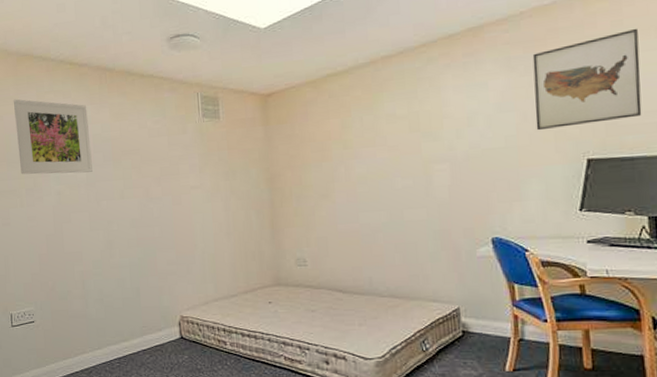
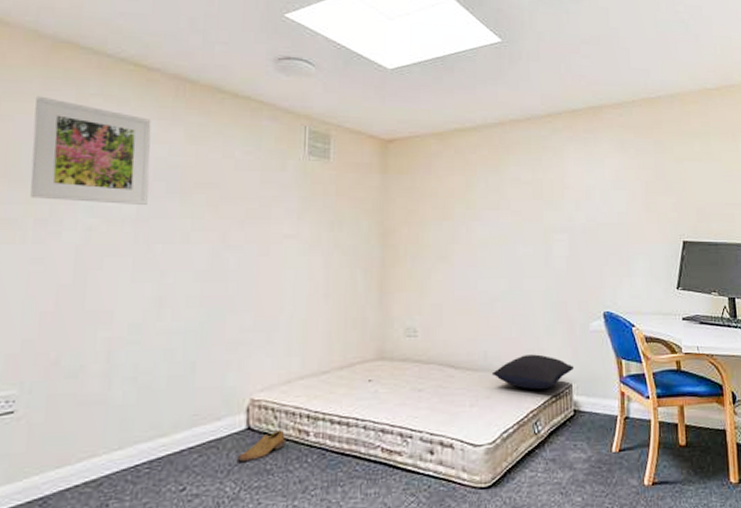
shoe: none [176,339,209,361] -> present [236,430,285,461]
pillow: none [377,279,462,312] -> present [491,354,575,390]
wall art: present [532,28,642,131] -> none [641,131,723,211]

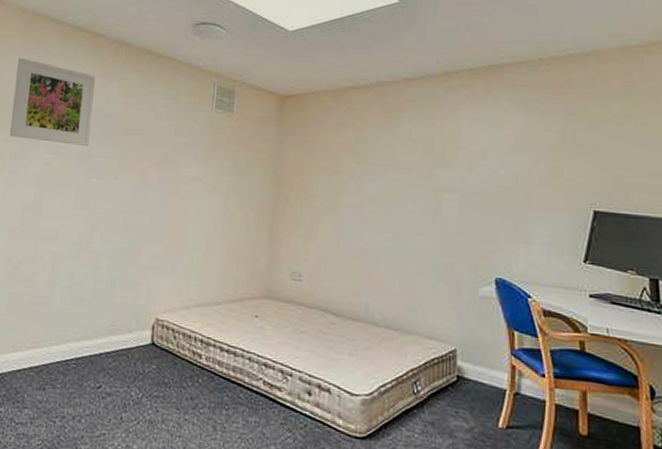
shoe: present [236,430,285,461] -> none [141,349,182,372]
pillow: present [491,354,575,390] -> none [372,312,460,350]

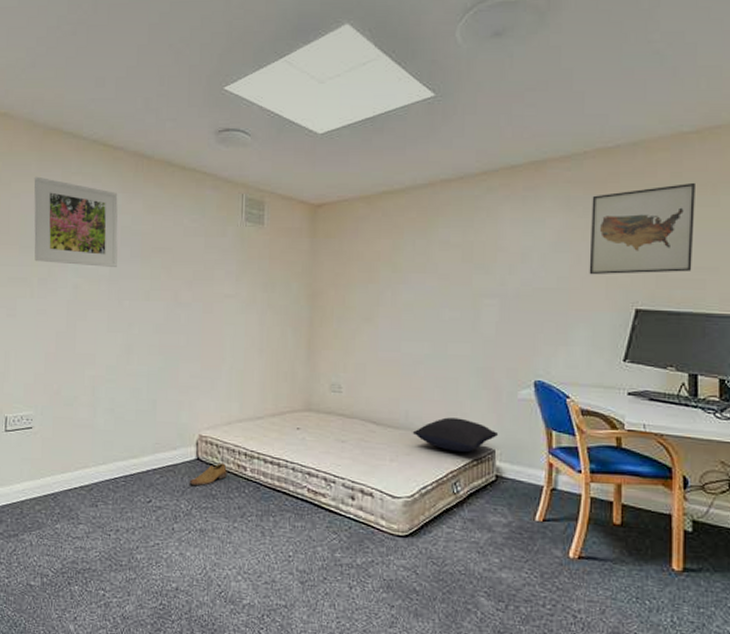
shoe: none [141,349,182,372] -> present [189,463,227,485]
pillow: none [372,312,460,350] -> present [412,417,499,453]
wall art: none [547,92,647,177] -> present [589,182,695,275]

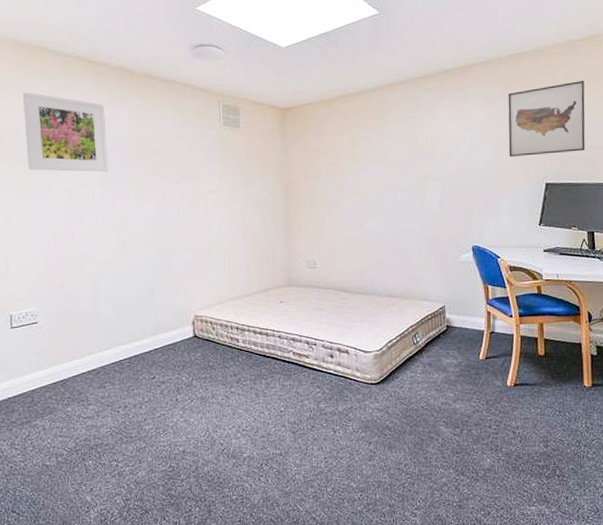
shoe: present [189,463,227,485] -> none [188,337,222,359]
pillow: present [412,417,499,453] -> none [377,281,447,310]

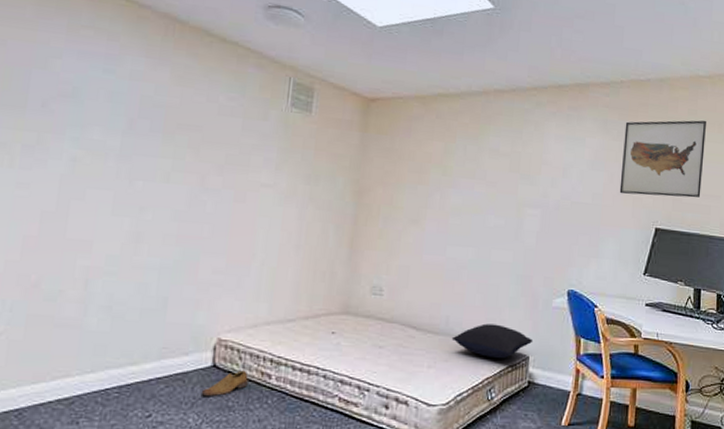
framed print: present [22,92,108,172] -> none [19,22,140,141]
shoe: none [188,337,222,359] -> present [201,370,248,396]
pillow: none [377,281,447,310] -> present [451,323,533,359]

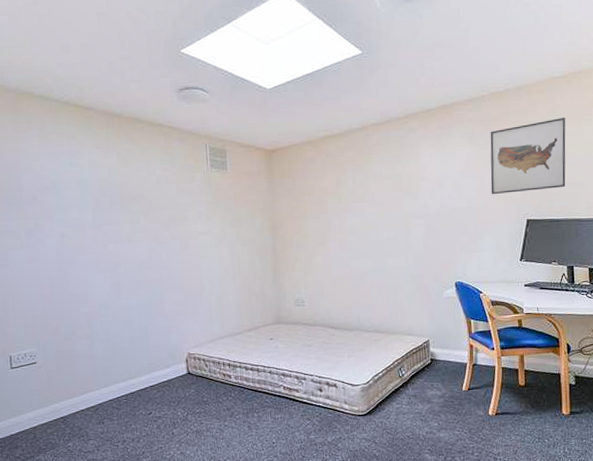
shoe: present [201,370,248,396] -> none [183,374,215,395]
pillow: present [451,323,533,359] -> none [364,317,431,344]

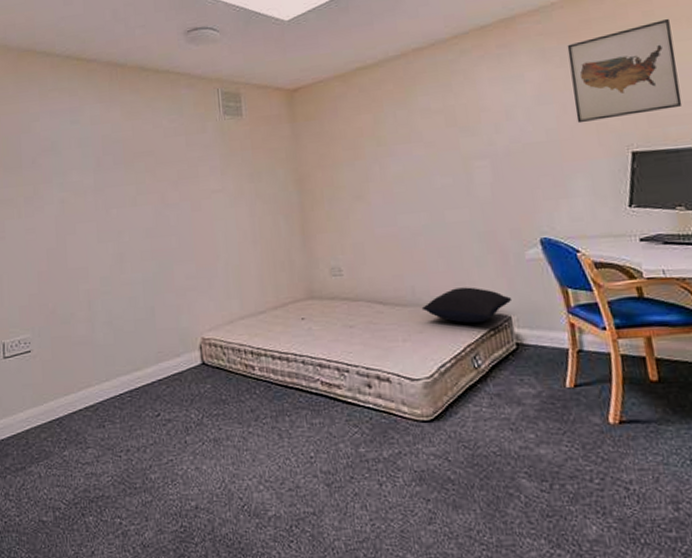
pillow: none [364,317,431,344] -> present [421,287,513,324]

